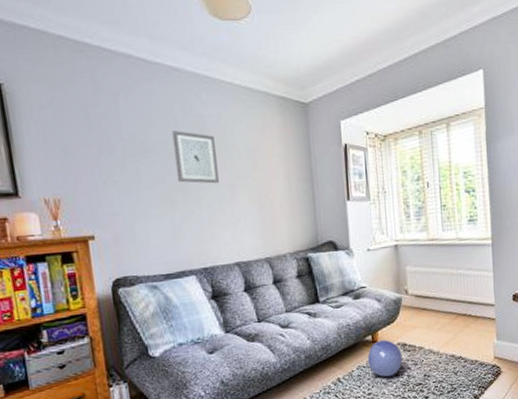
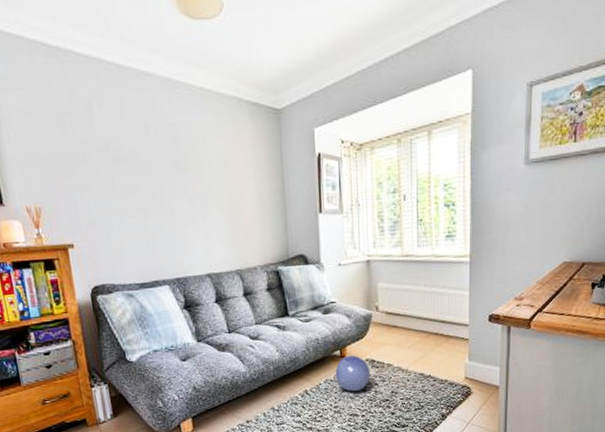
wall art: present [171,130,219,184] -> none [144,139,191,194]

